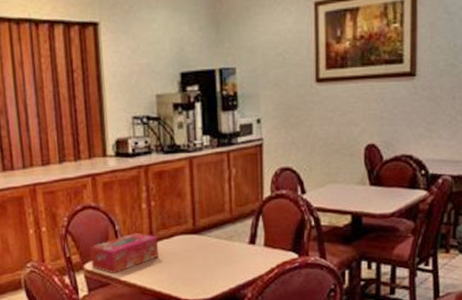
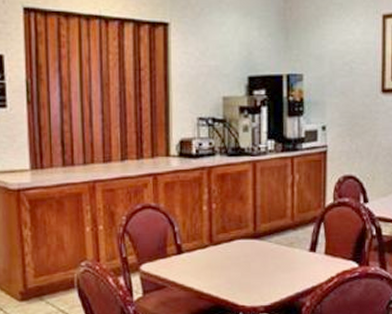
tissue box: present [90,232,159,274] -> none [147,235,218,277]

